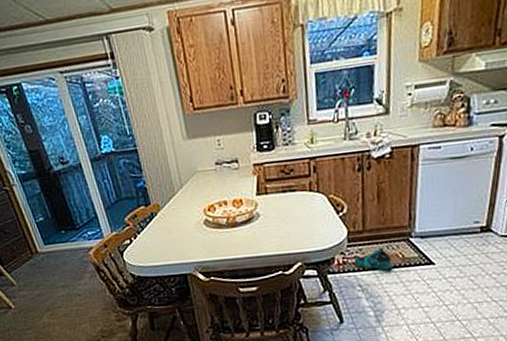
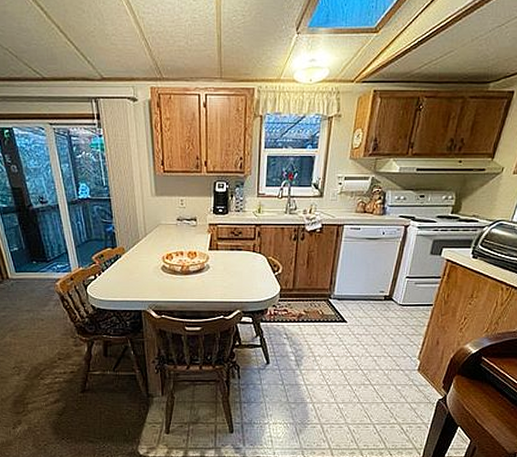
shoe: present [354,247,393,272] -> none [283,304,314,325]

